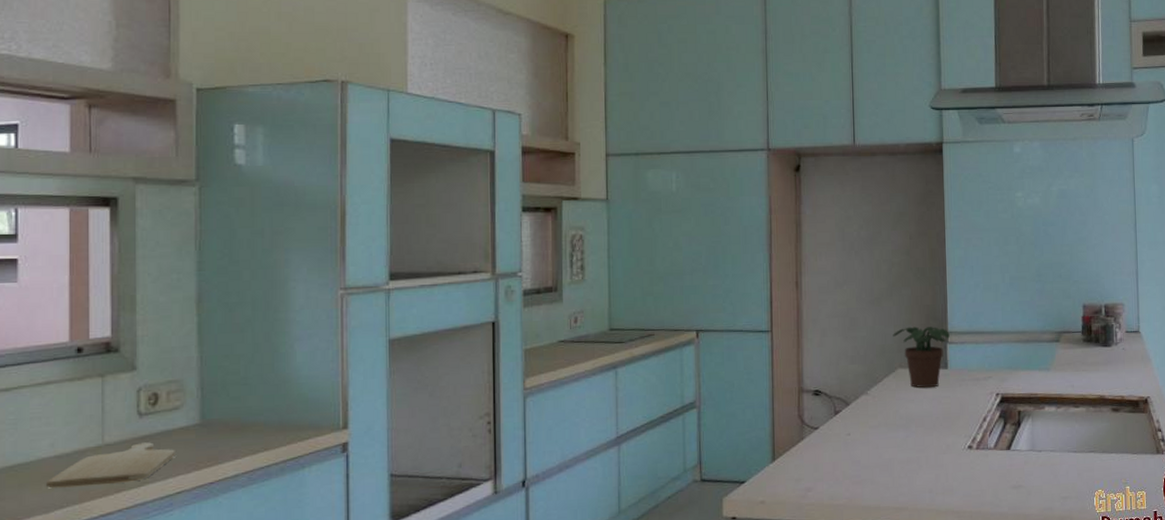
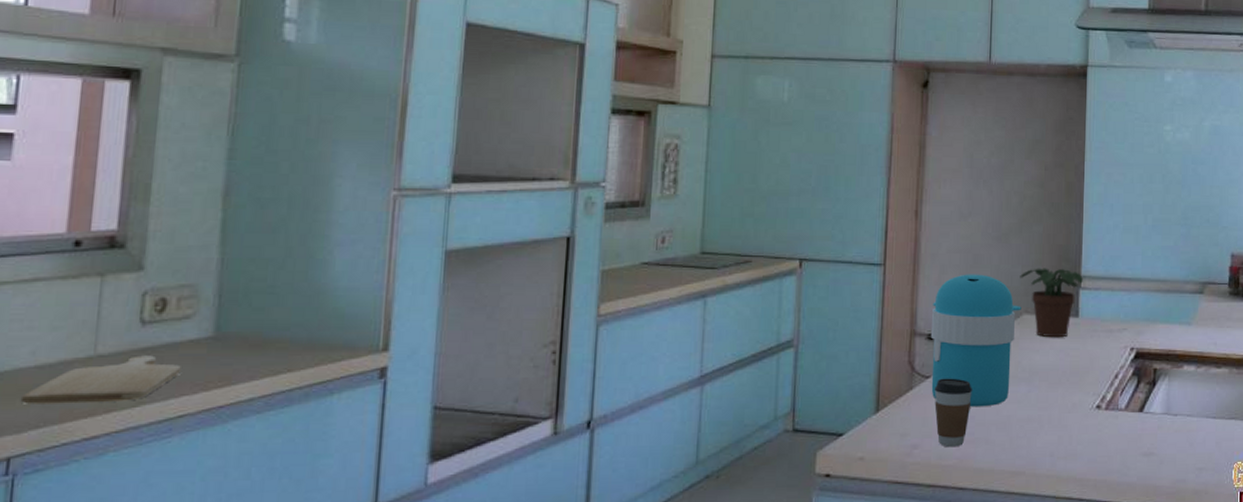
coffee maker: none [816,335,896,453] -> present [930,274,1021,407]
coffee cup: none [822,428,857,489] -> present [934,378,973,448]

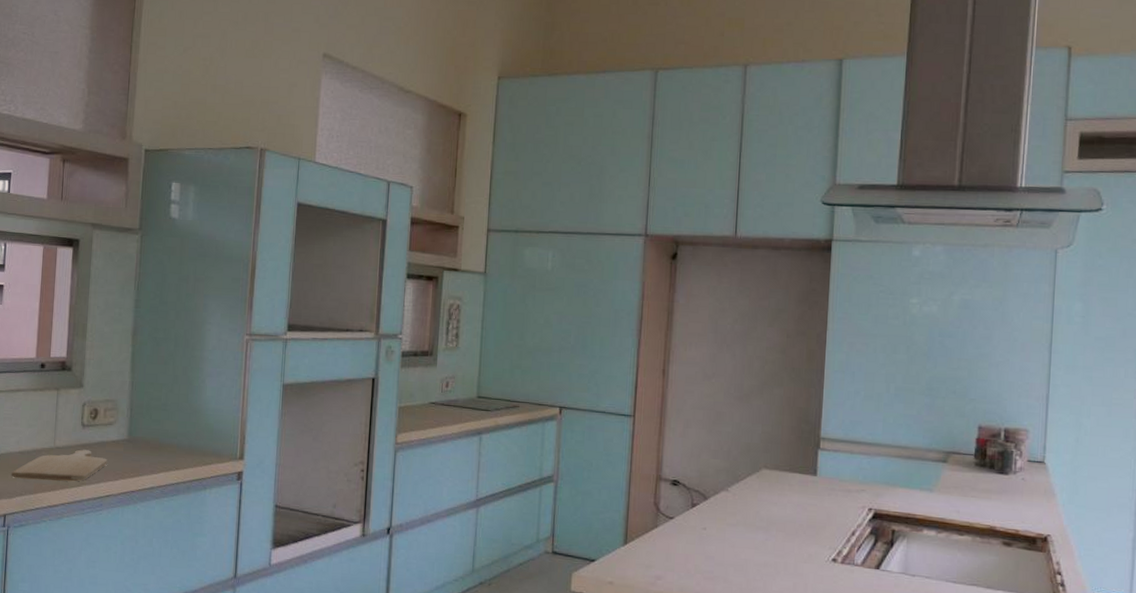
coffee maker: present [930,274,1021,407] -> none [674,429,761,550]
coffee cup: present [934,378,973,448] -> none [677,520,713,583]
potted plant: present [1020,268,1083,338] -> none [760,427,822,493]

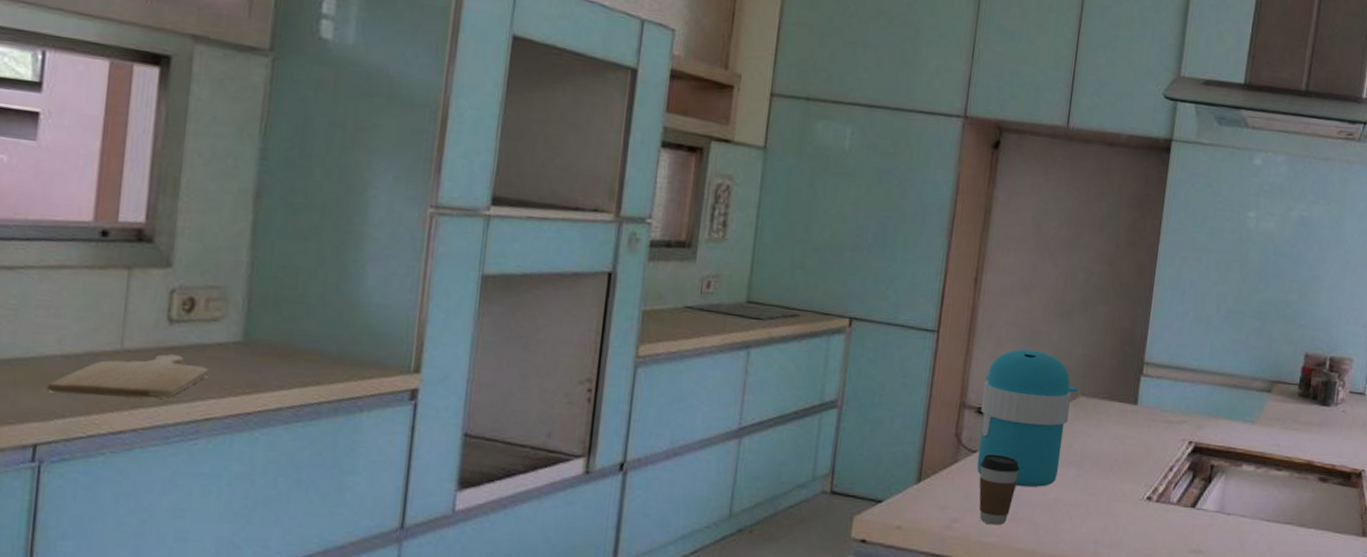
coffee maker: none [674,429,761,550] -> present [976,349,1078,488]
coffee cup: none [677,520,713,583] -> present [979,454,1021,525]

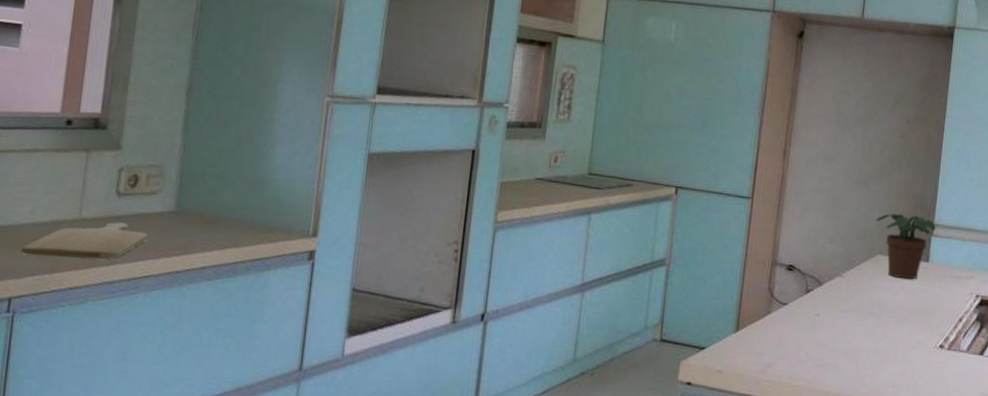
coffee maker: present [976,349,1078,488] -> none [787,213,876,336]
coffee cup: present [979,454,1021,525] -> none [789,306,826,370]
potted plant: none [1079,349,1146,424] -> present [876,213,936,280]

